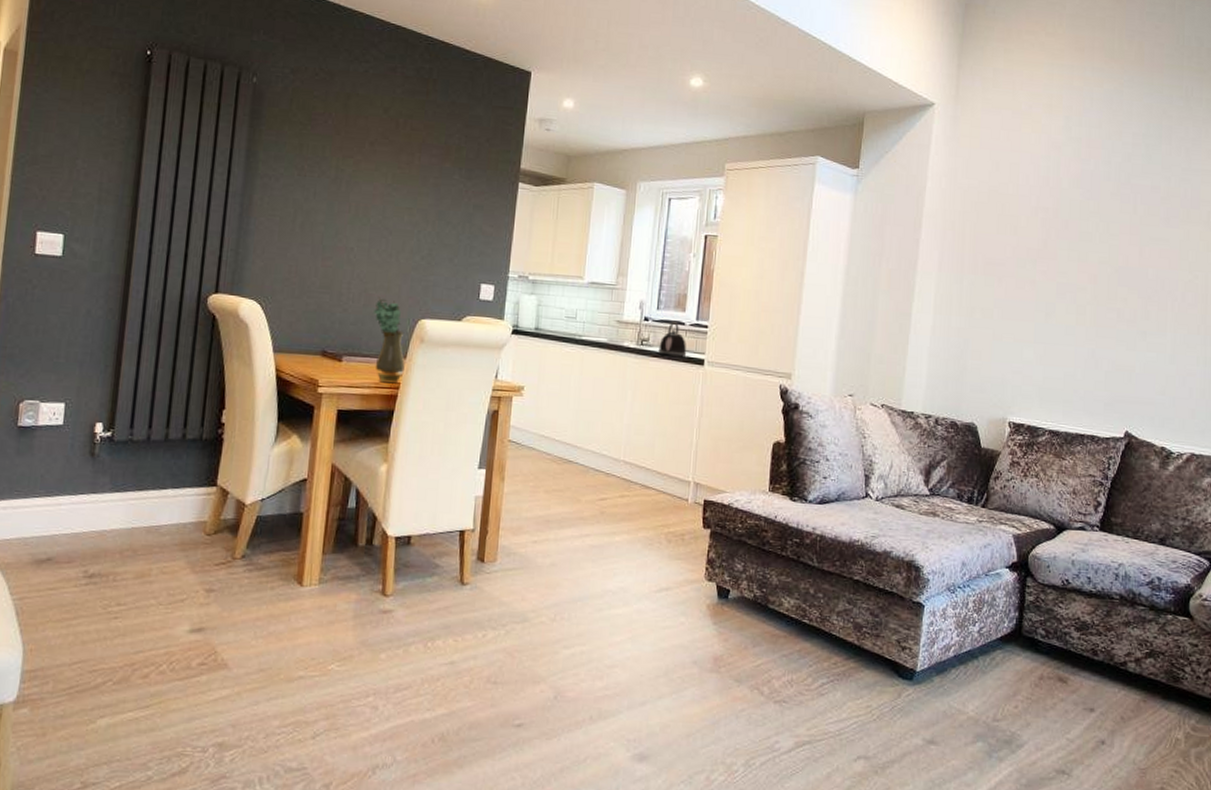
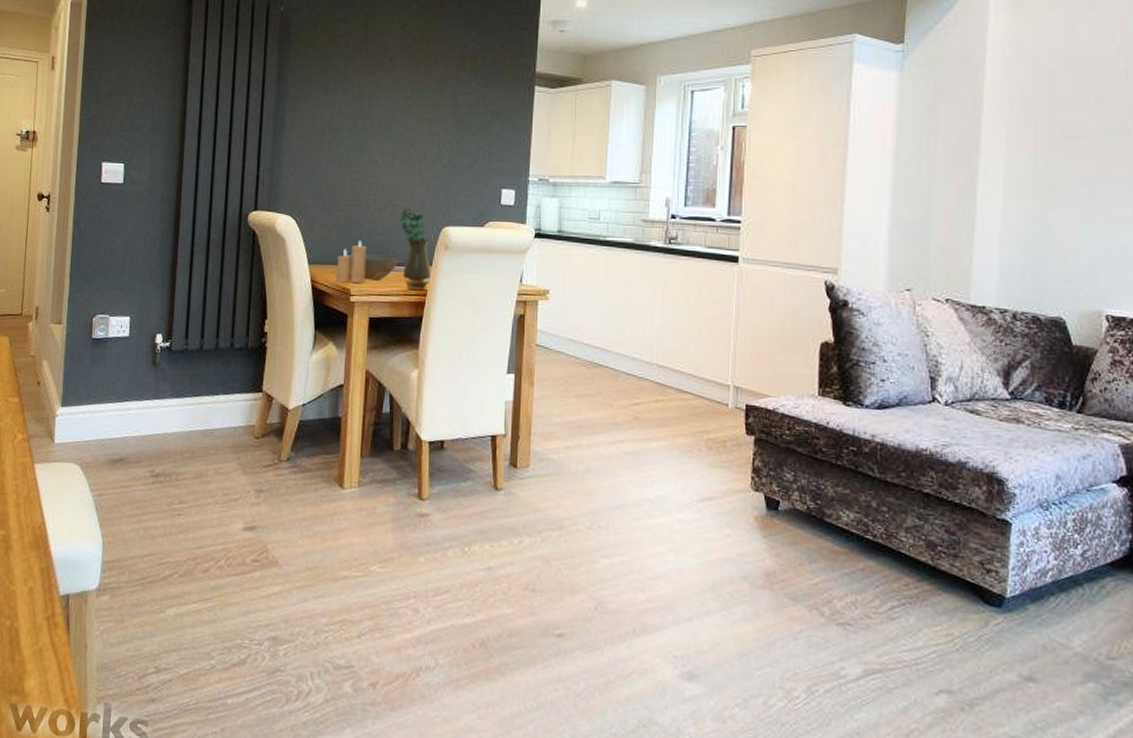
candle: none [303,330,339,375] -> present [336,240,367,284]
bowl: none [315,343,372,371] -> present [346,253,399,280]
kettle: present [658,320,687,357] -> none [688,217,719,255]

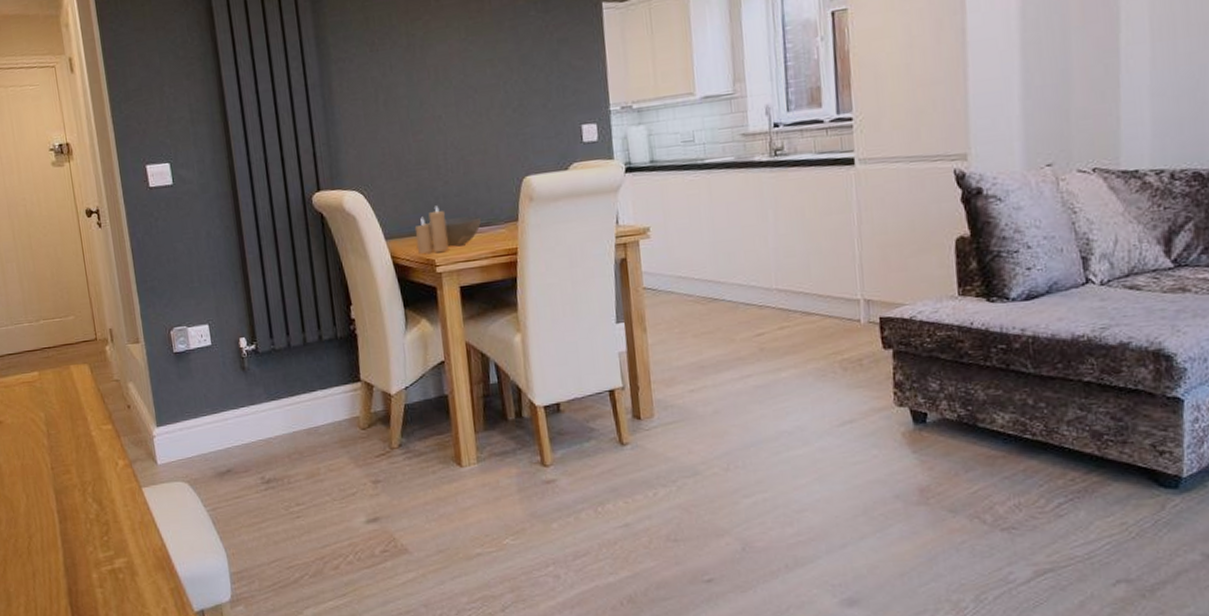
vase: present [398,207,431,291] -> none [474,161,519,251]

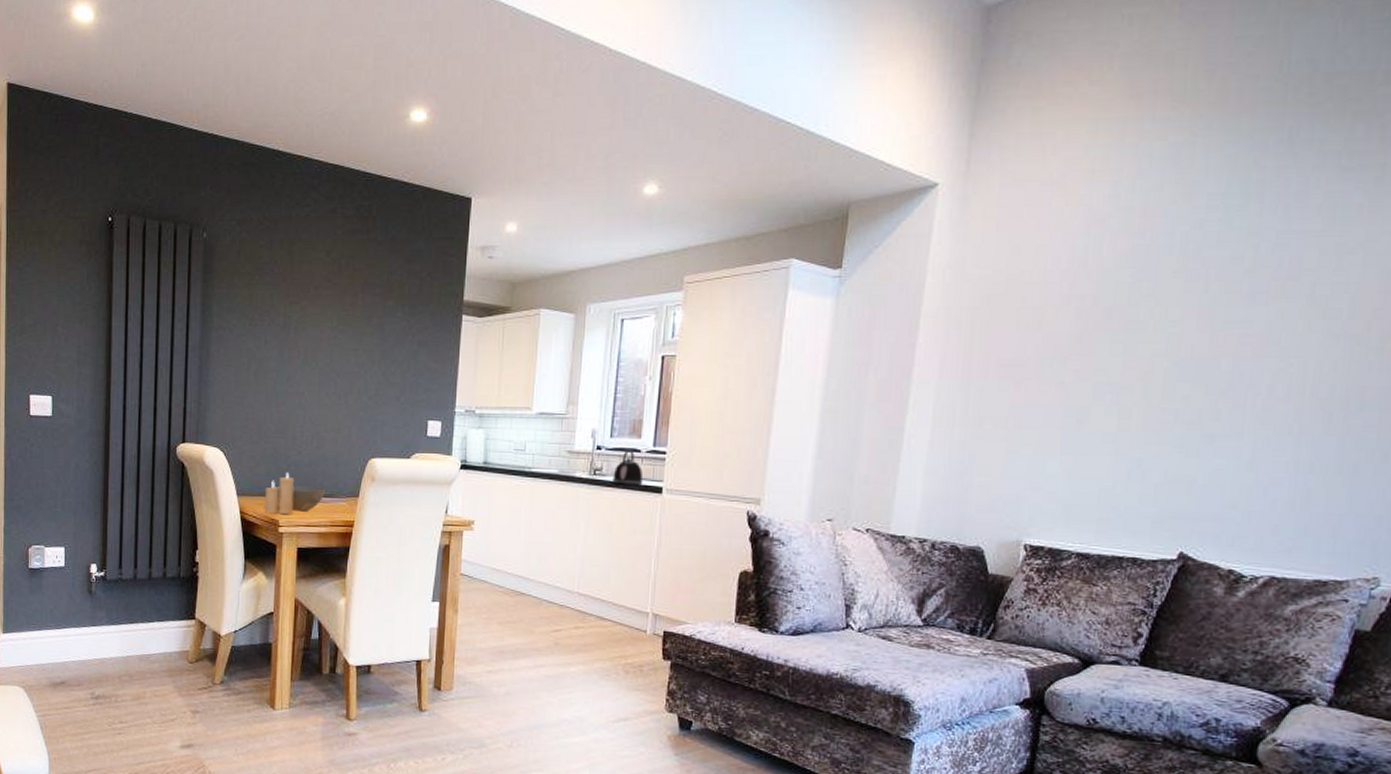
kettle: none [796,120,832,163] -> present [612,448,644,485]

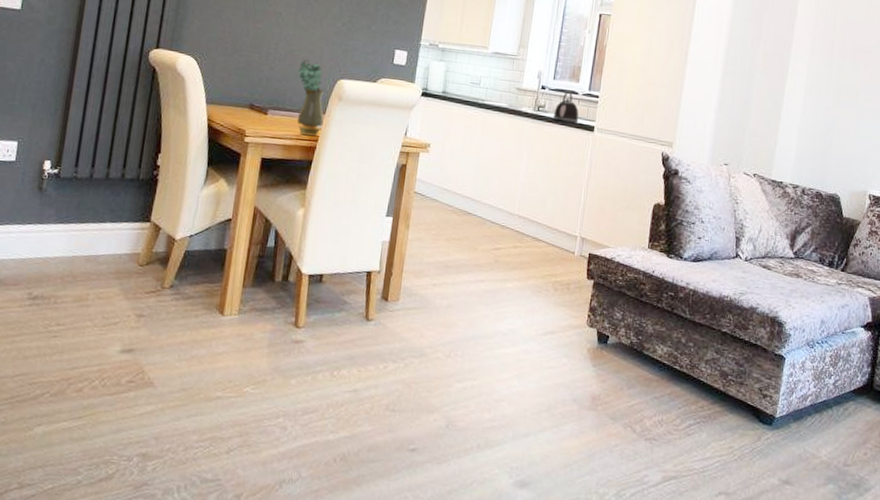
candle: present [264,472,295,515] -> none [232,85,265,126]
bowl: present [274,485,326,512] -> none [244,97,295,123]
vase: none [325,438,358,522] -> present [296,57,325,137]

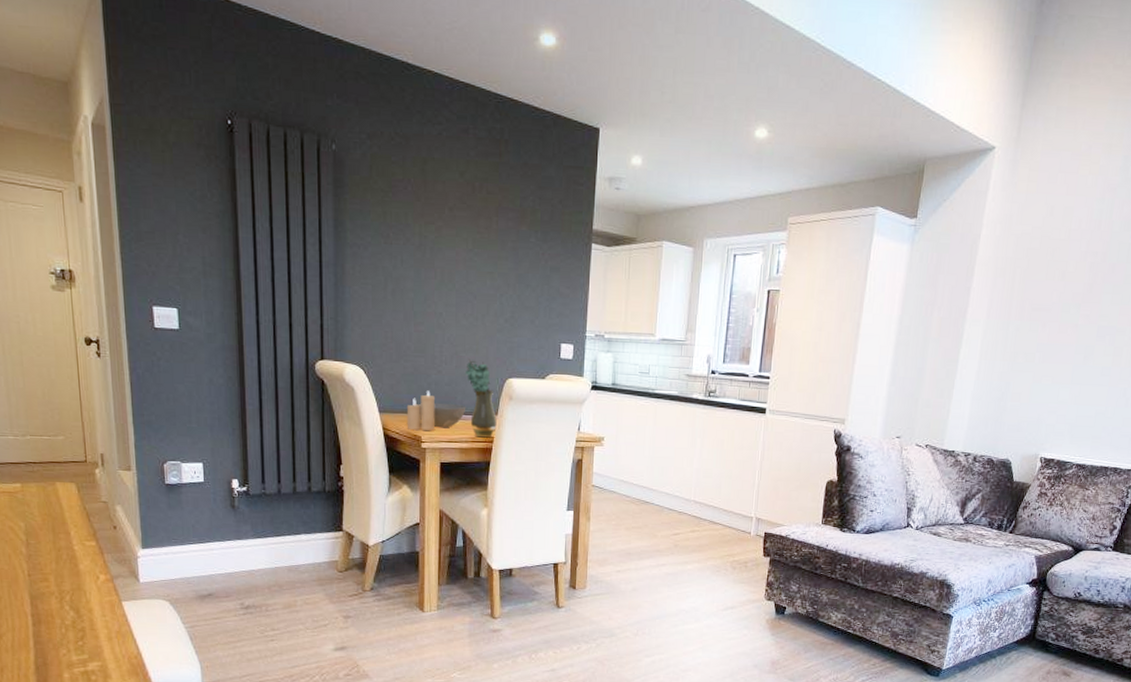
candle: none [232,85,265,126] -> present [406,390,436,432]
bowl: none [244,97,295,123] -> present [415,402,466,428]
kettle: present [553,90,579,123] -> none [724,373,750,406]

